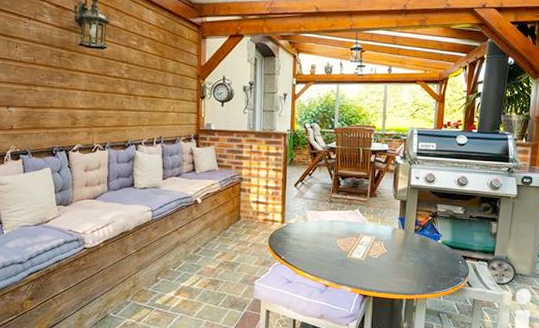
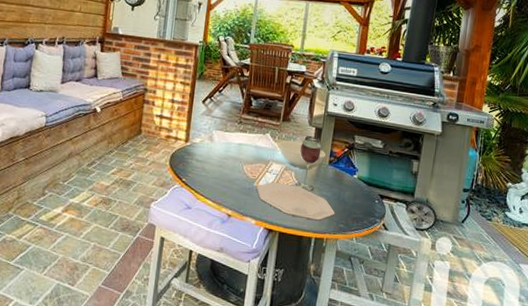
plate: none [349,252,423,284] -> present [256,181,335,221]
bowl: none [368,213,412,238] -> present [279,140,327,169]
wineglass: none [385,208,407,257] -> present [296,136,322,191]

